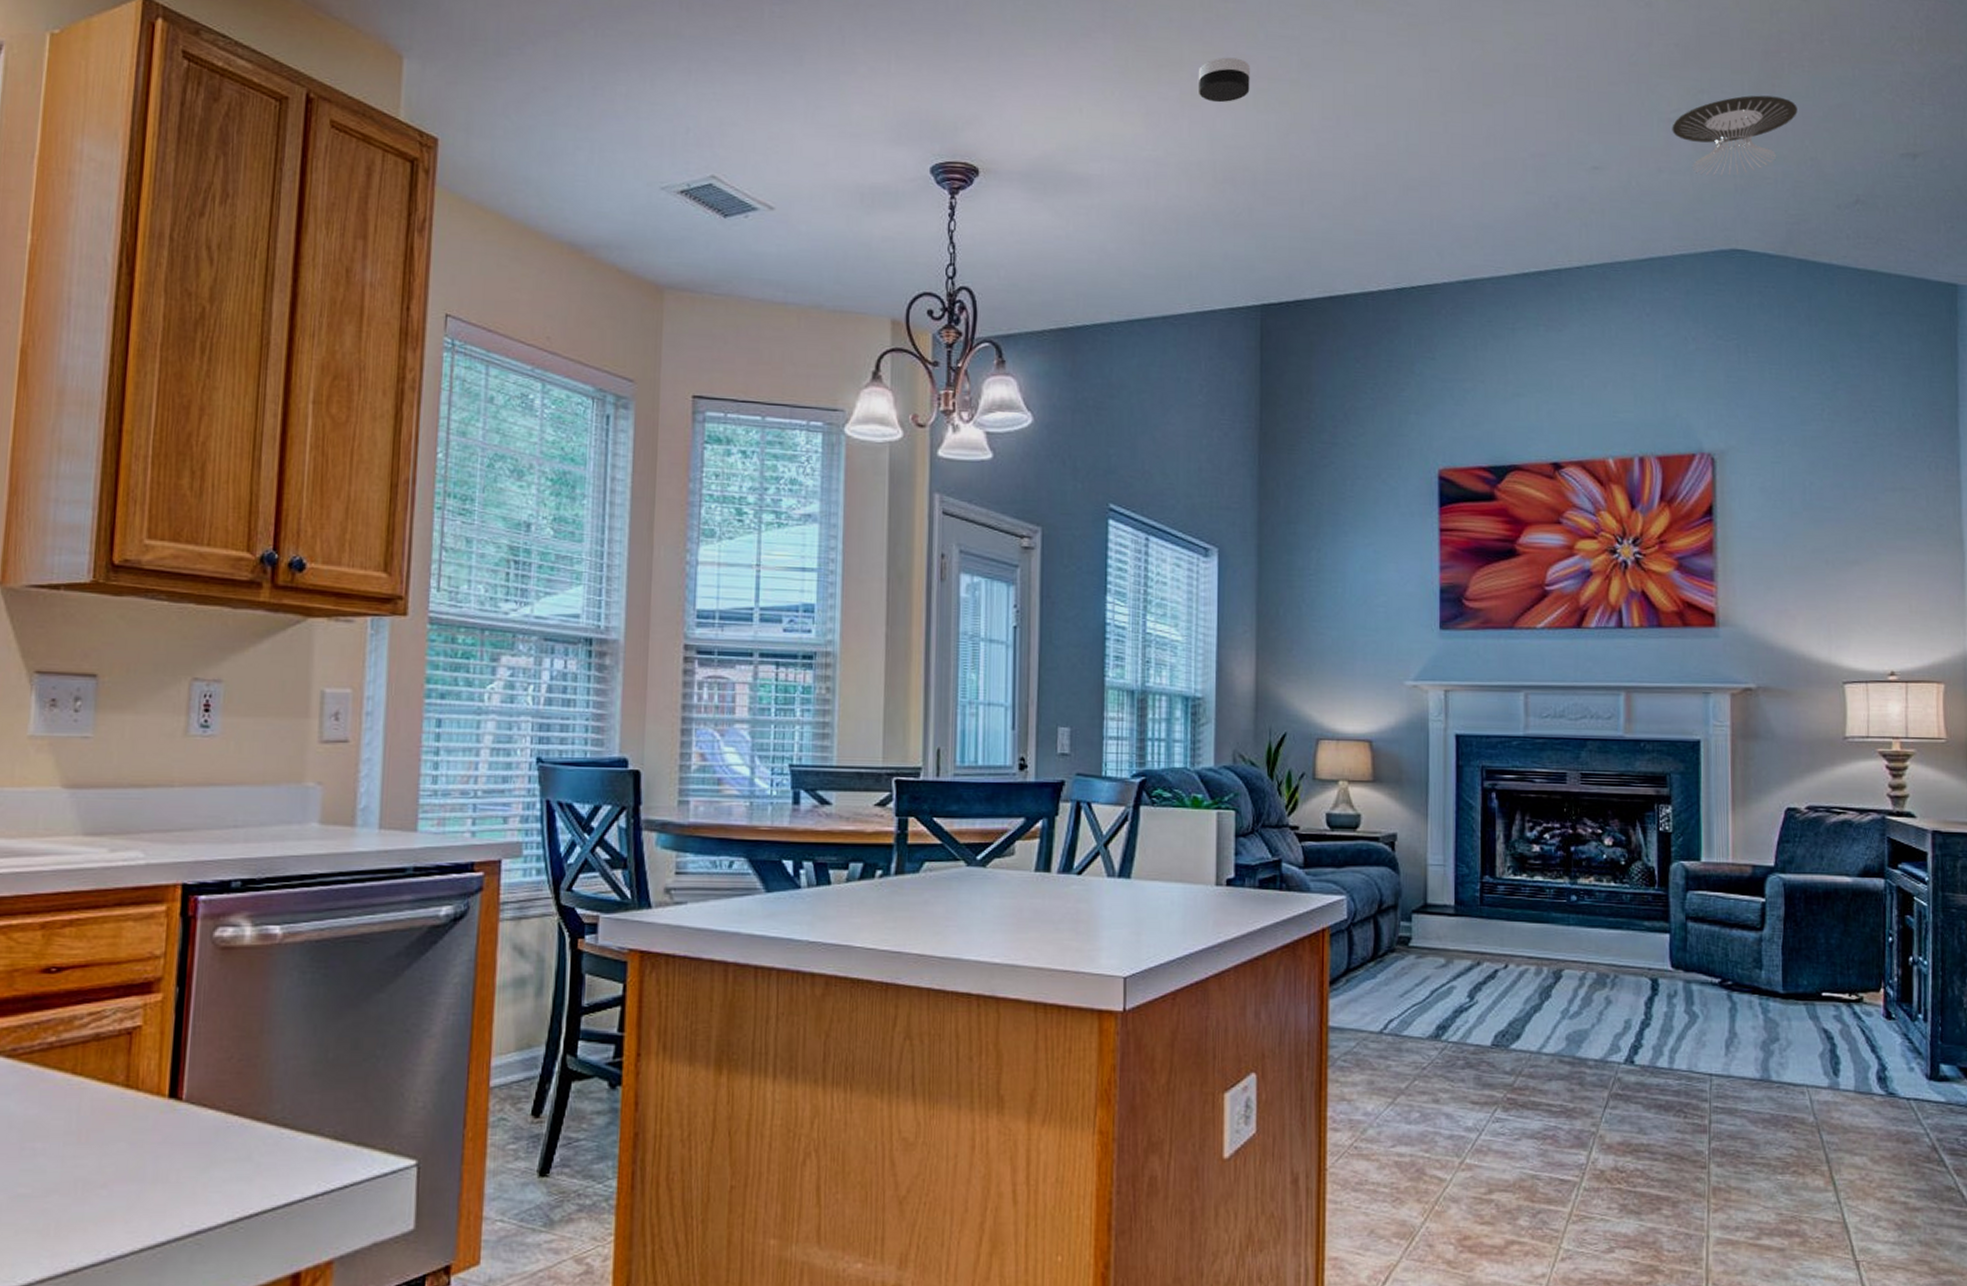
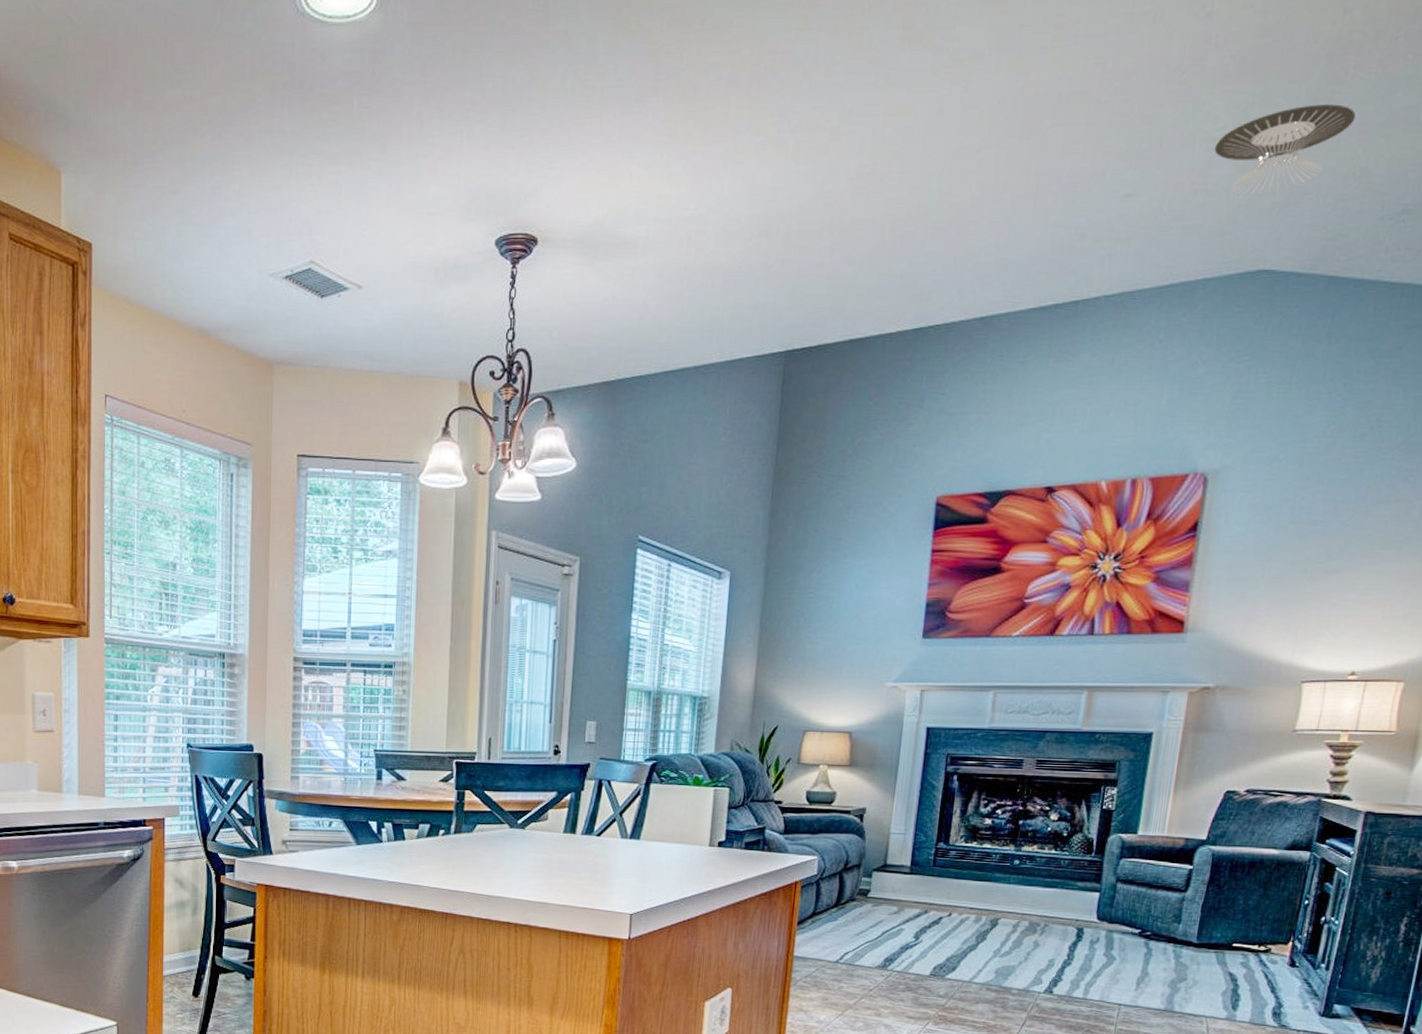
smoke detector: present [1198,57,1250,103] -> none [742,110,793,157]

